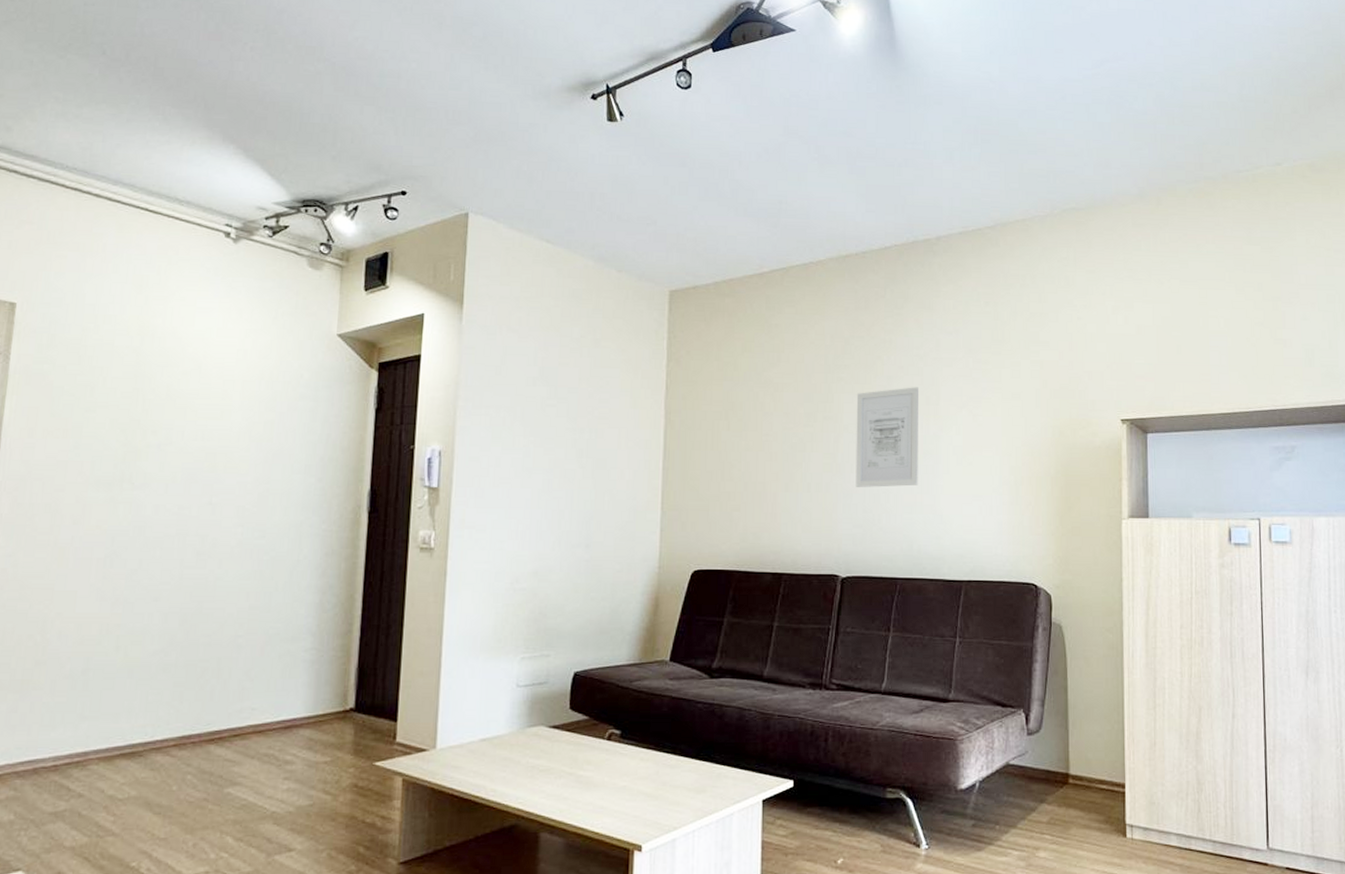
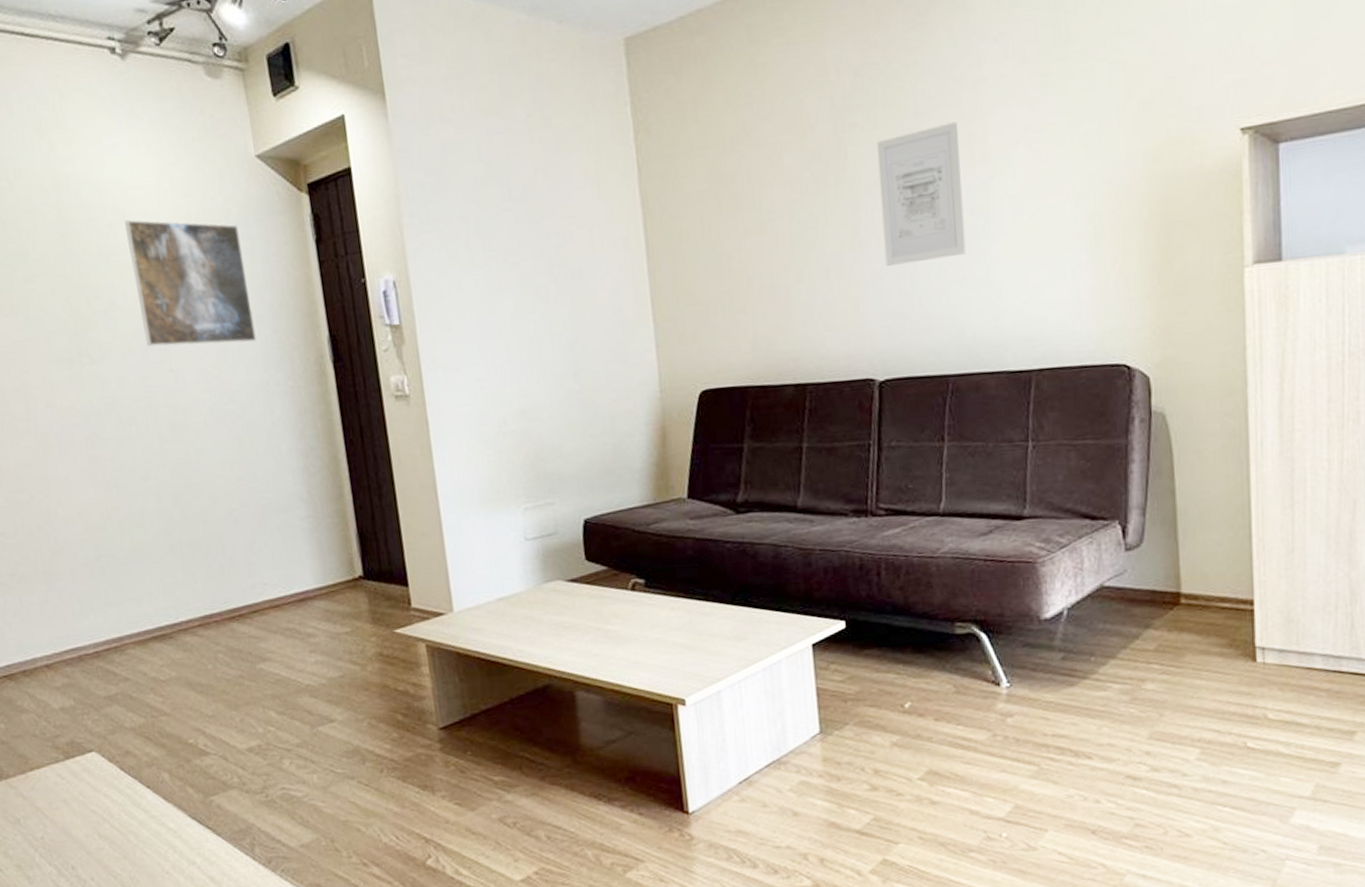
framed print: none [192,371,306,488] -> present [125,220,256,347]

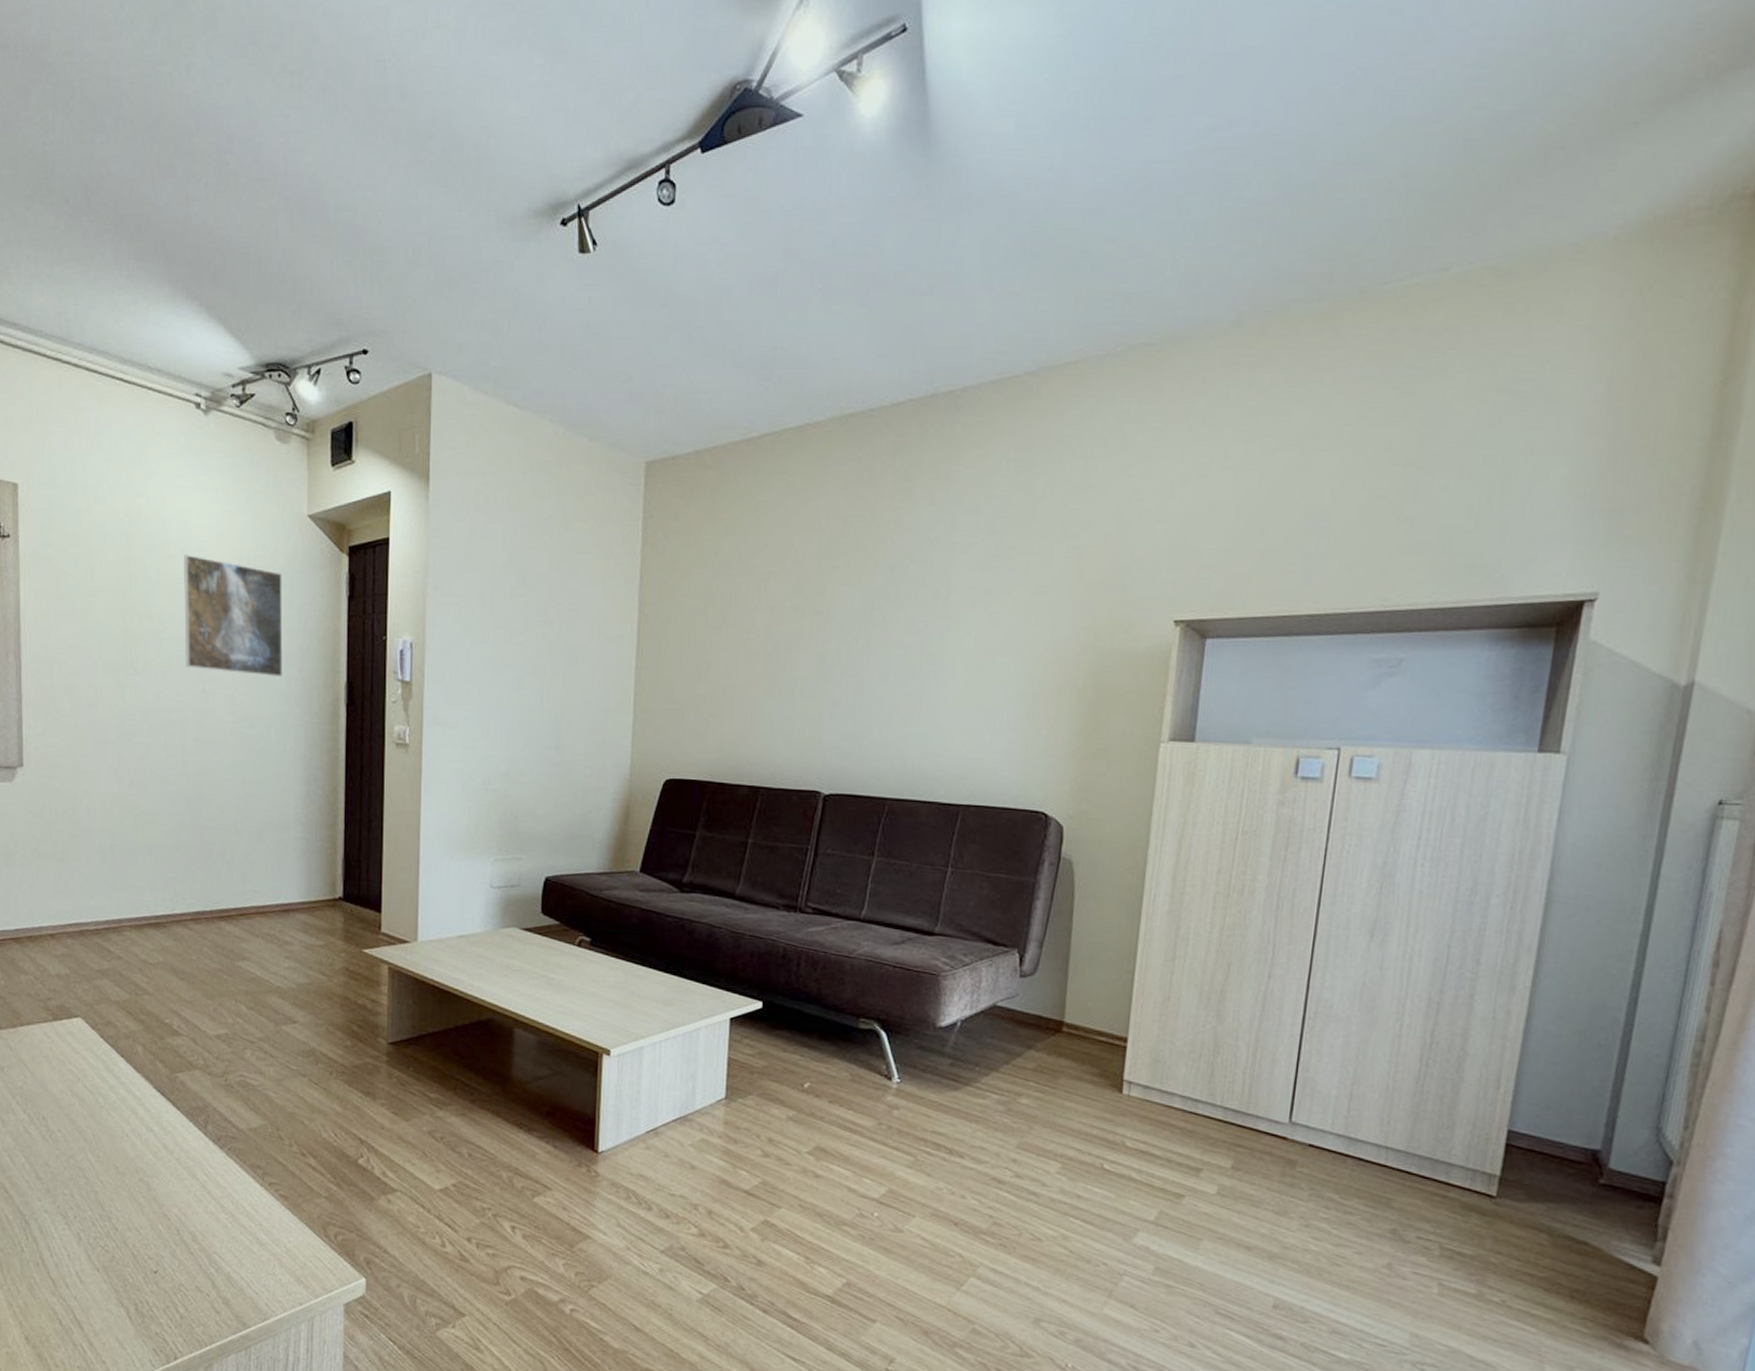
wall art: present [876,122,966,266] -> none [845,577,926,695]

